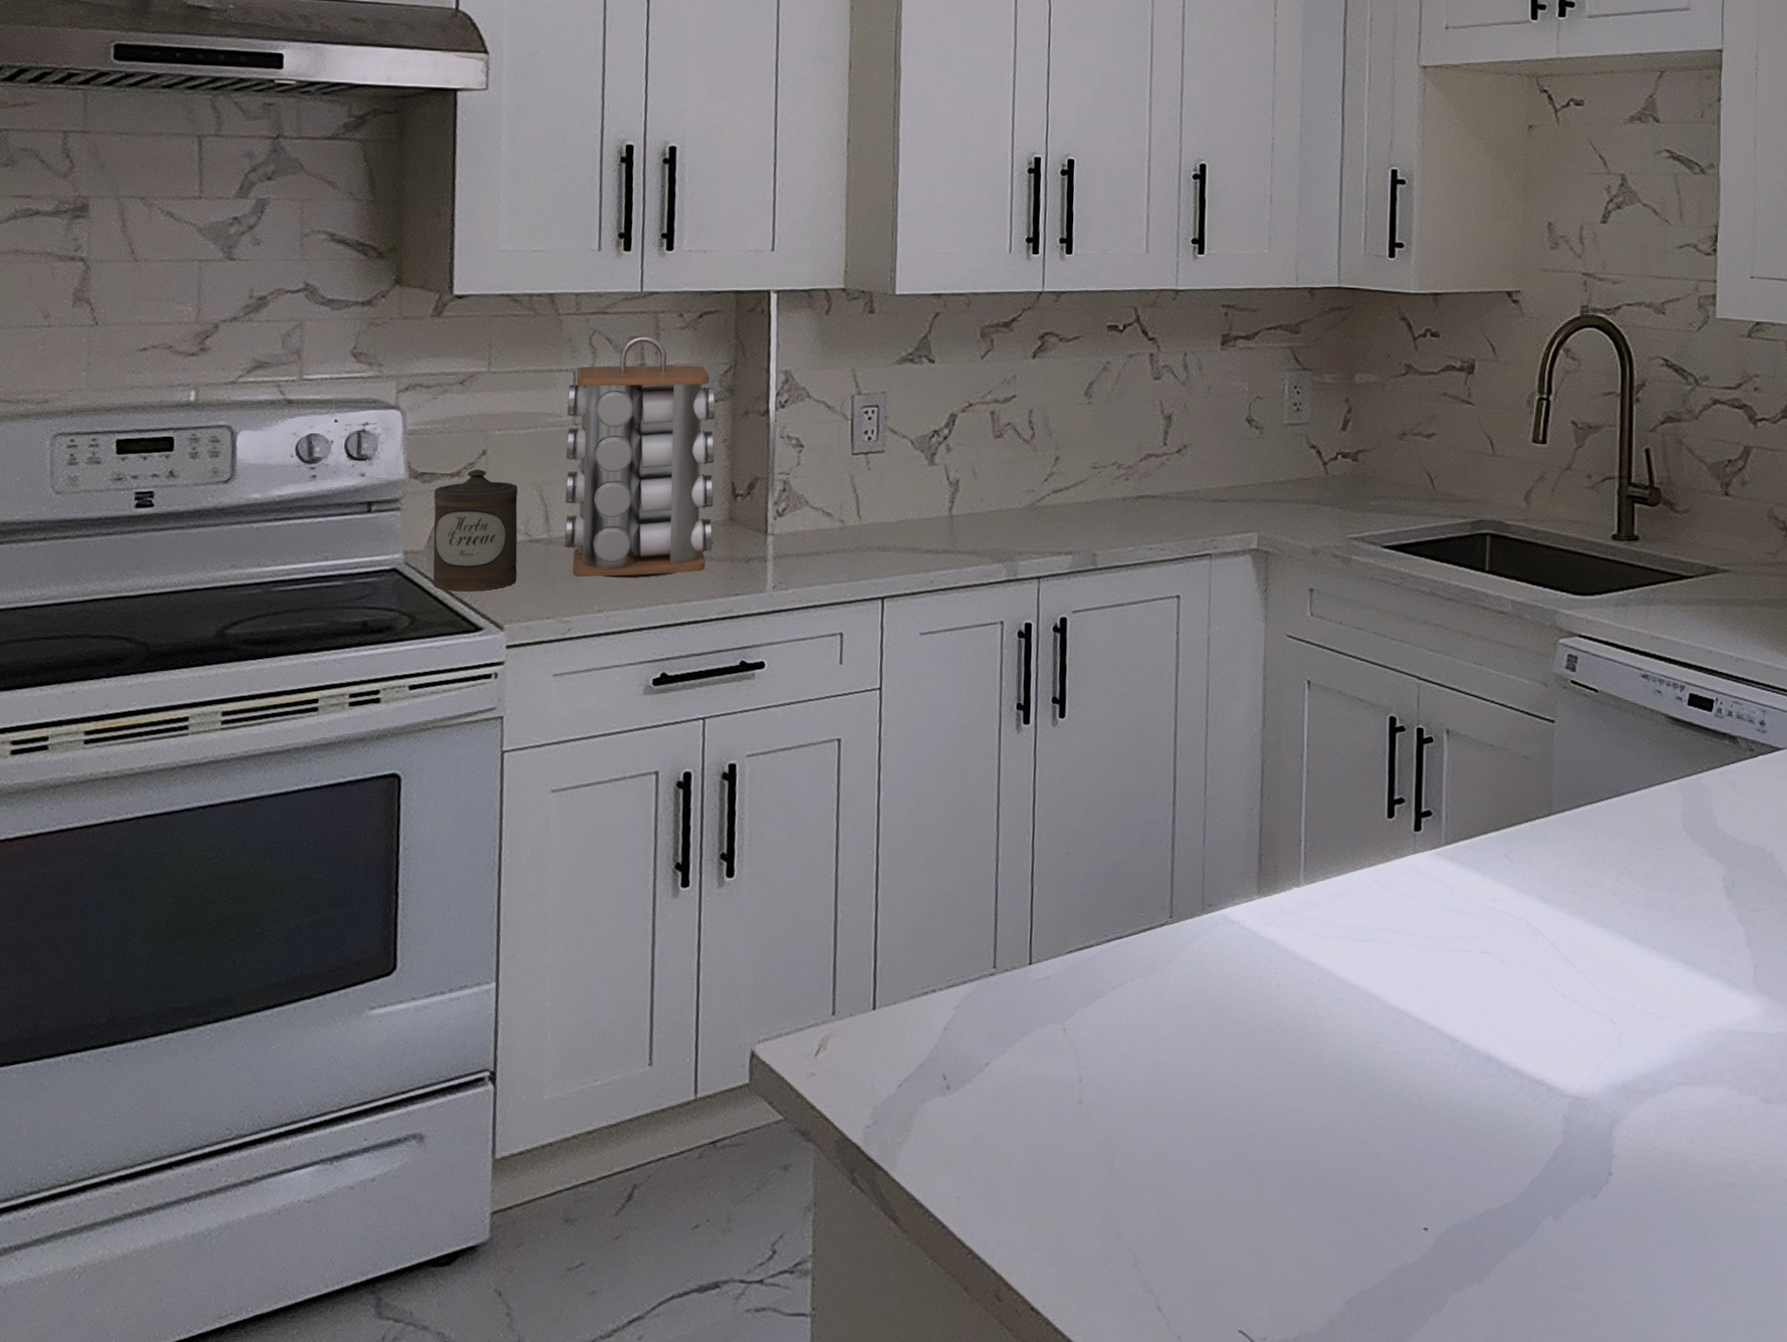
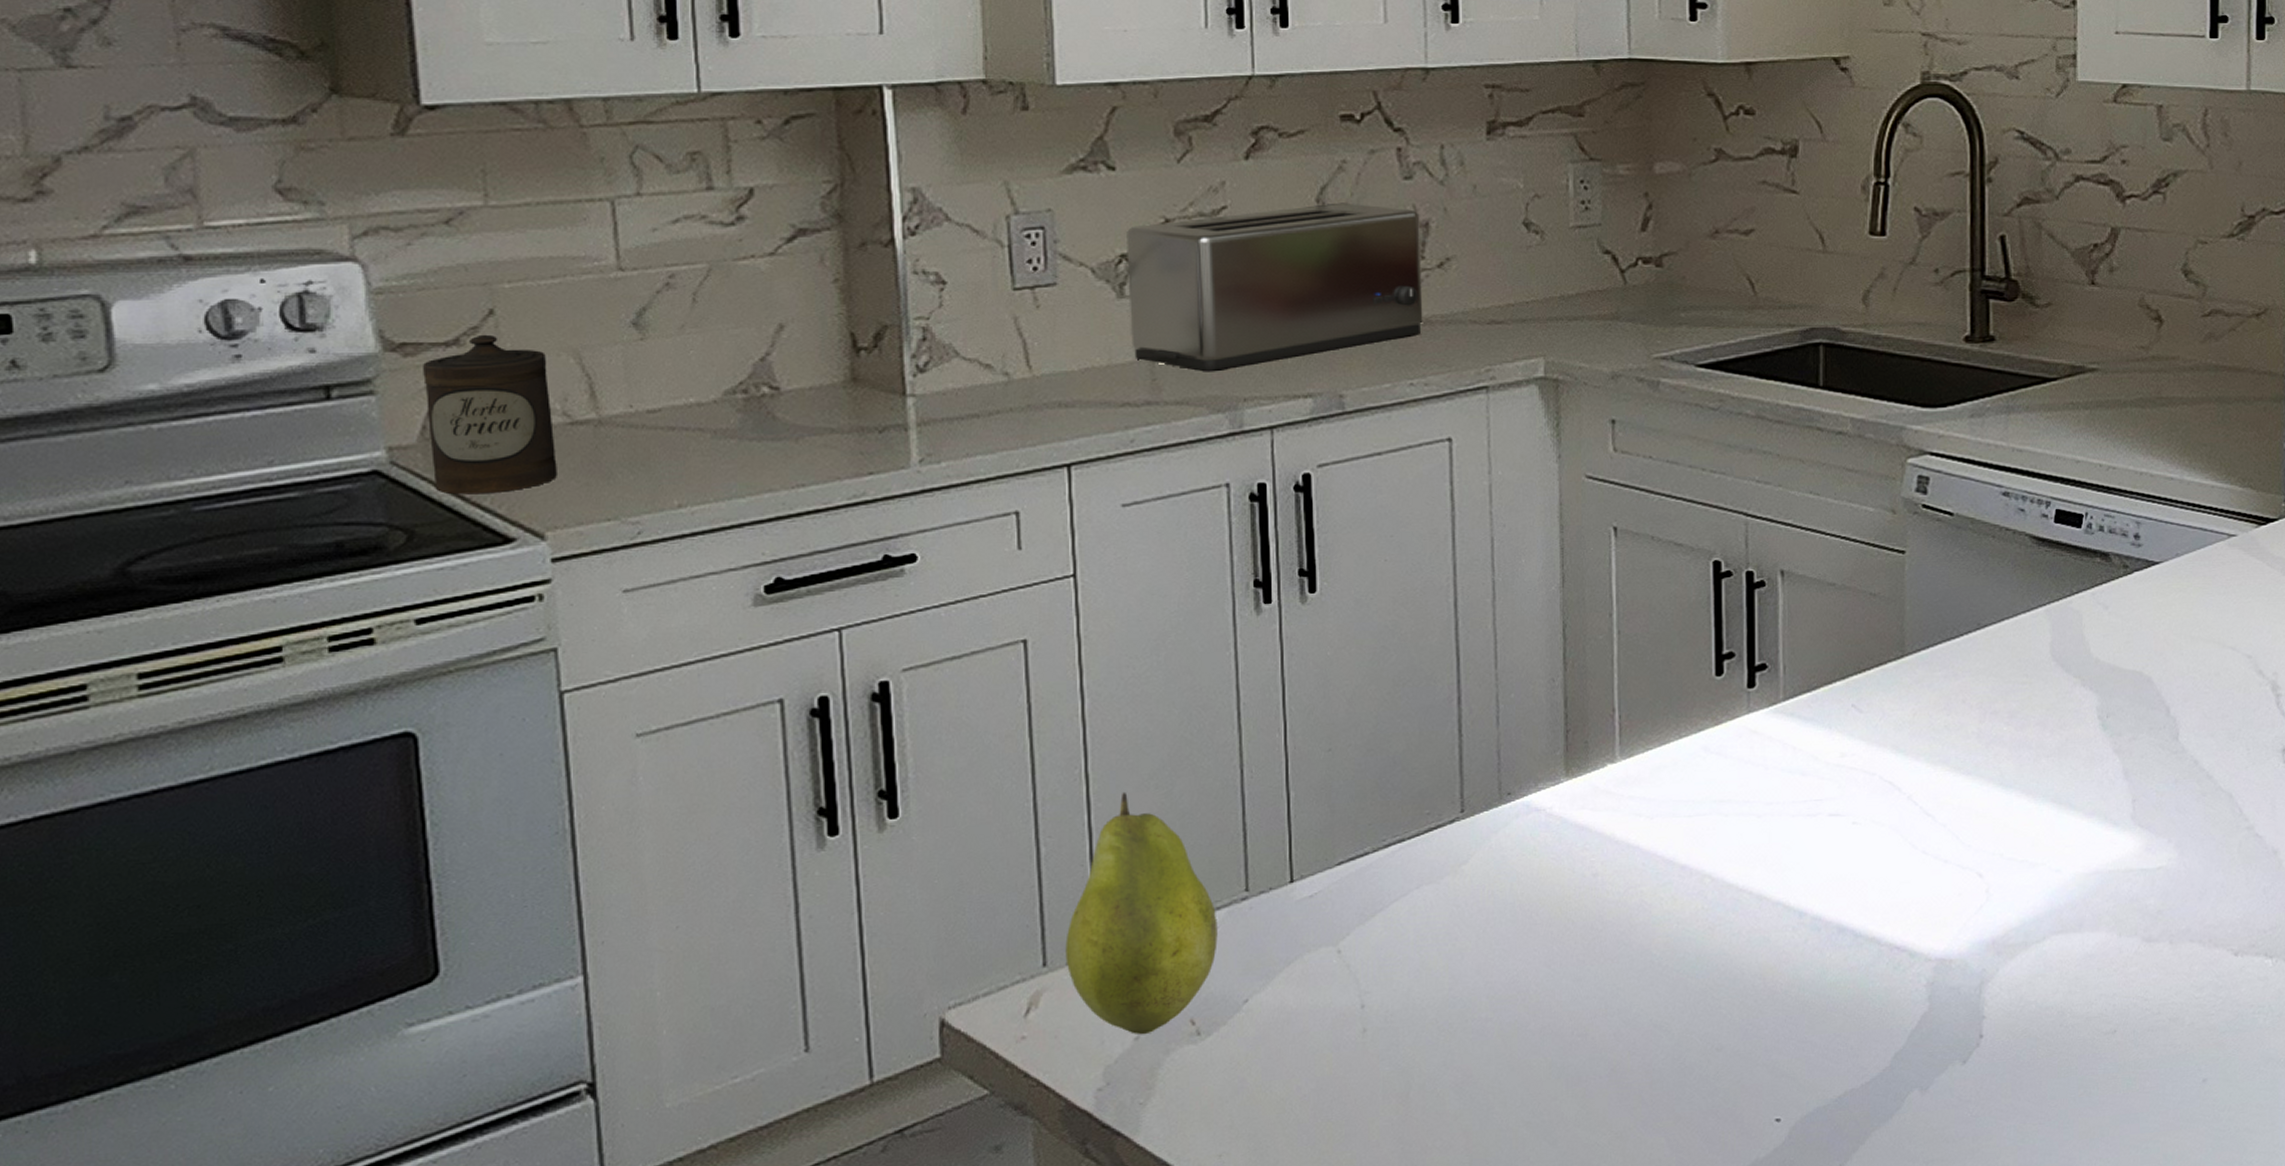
spice rack: present [564,336,716,579] -> none [606,151,831,466]
fruit: none [850,873,970,1084] -> present [1065,791,1218,1035]
toaster: none [937,396,1165,529] -> present [1127,202,1423,372]

